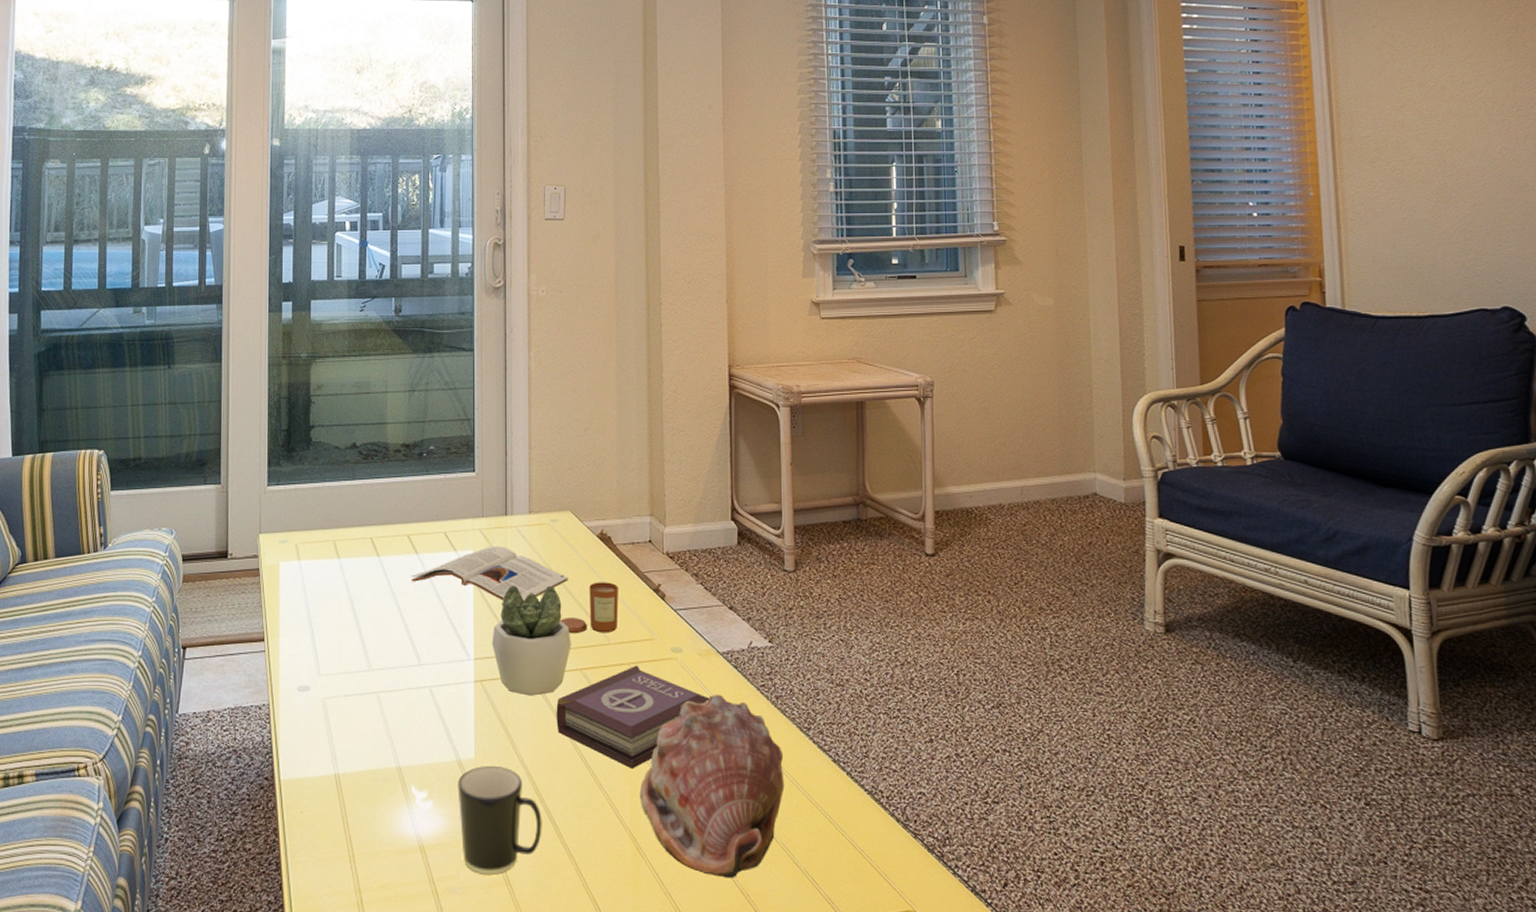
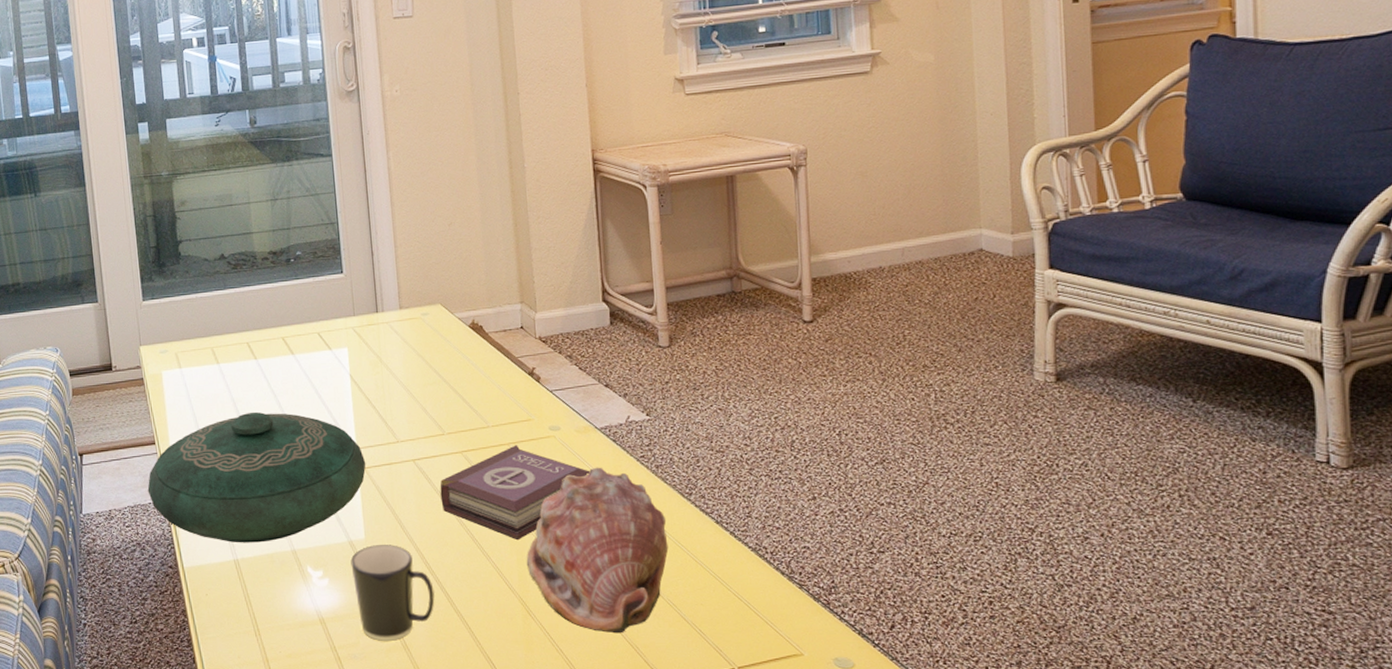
decorative bowl: none [251,612,482,757] -> present [147,411,366,543]
magazine: present [411,546,568,601] -> none [289,342,443,393]
succulent plant: present [491,585,571,696] -> none [372,375,451,479]
candle: present [561,582,619,633] -> none [438,369,495,419]

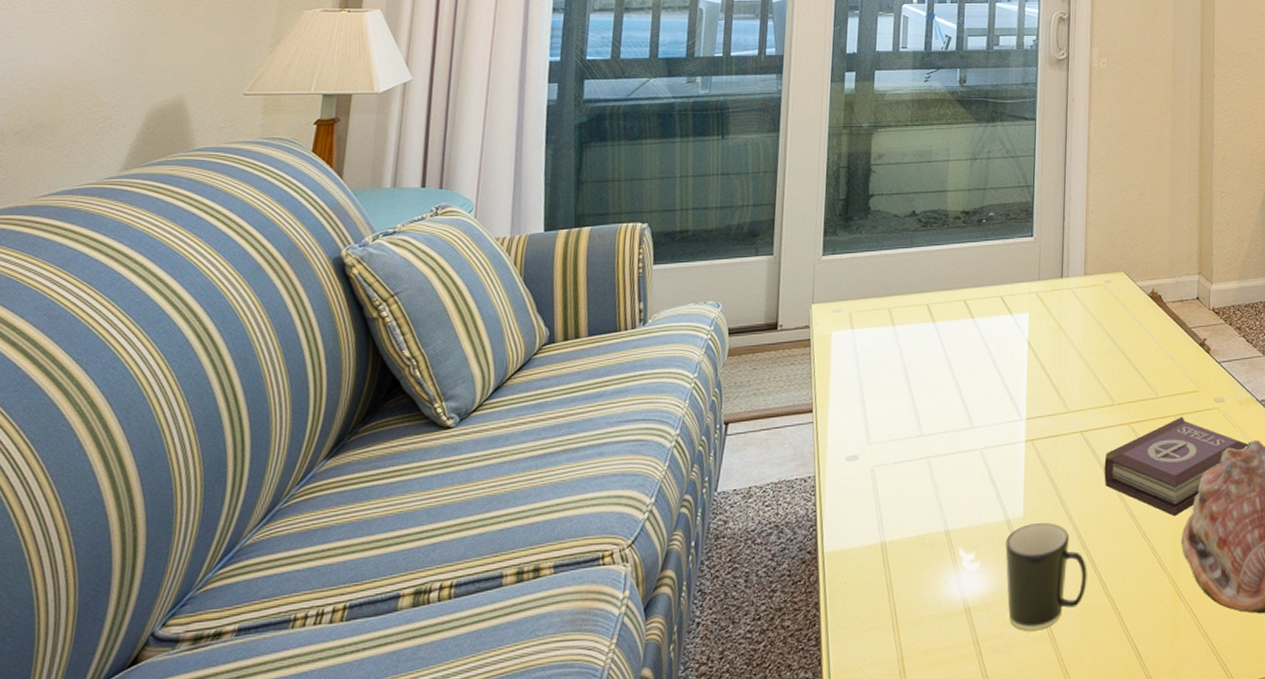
decorative bowl: present [147,411,366,543] -> none [796,378,1034,524]

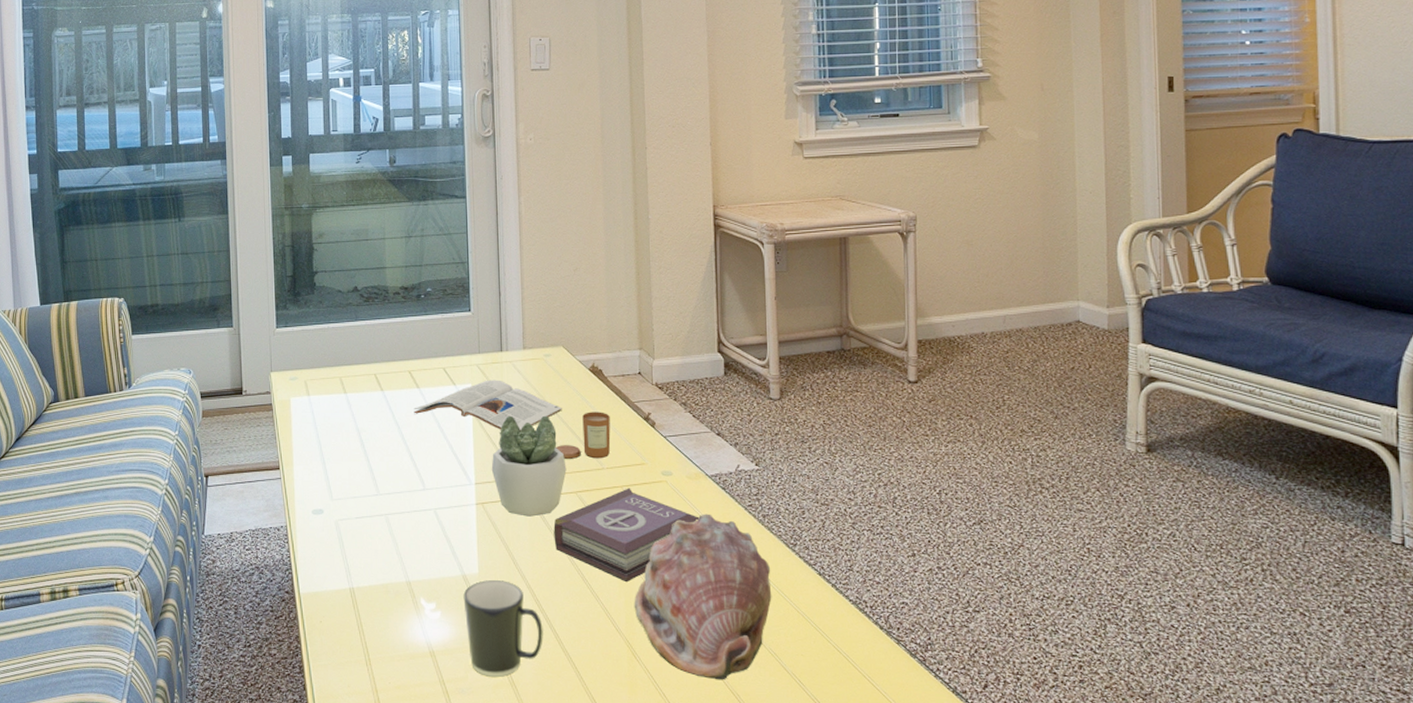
magazine: none [966,307,1120,361] -> present [414,380,562,430]
succulent plant: none [1044,344,1121,452] -> present [491,415,567,517]
candle: none [1111,338,1167,389] -> present [556,412,611,459]

